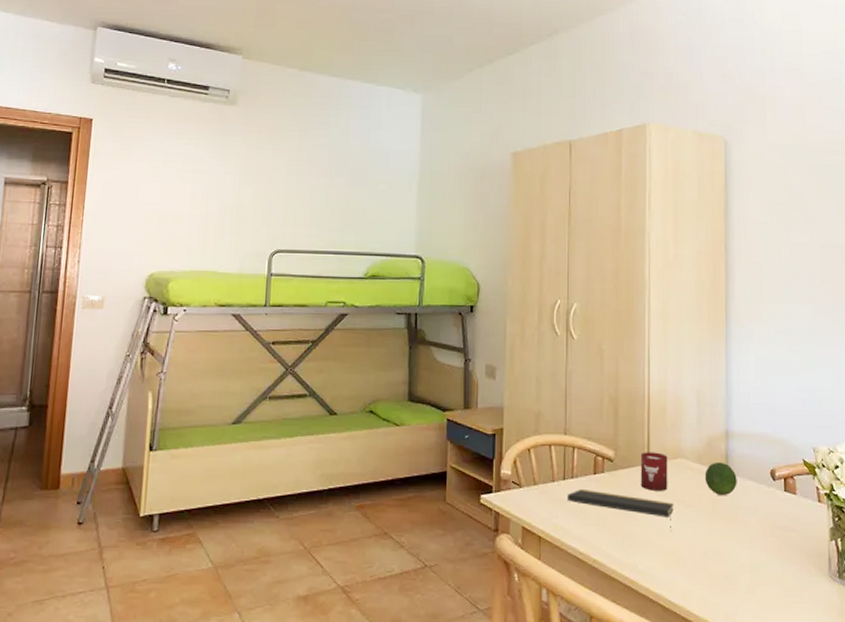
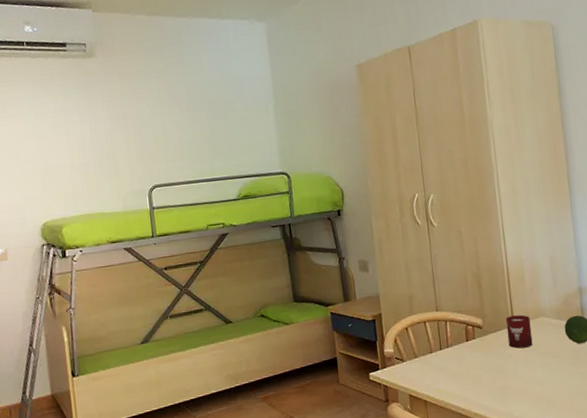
notepad: present [566,489,674,532] -> none [445,355,540,381]

